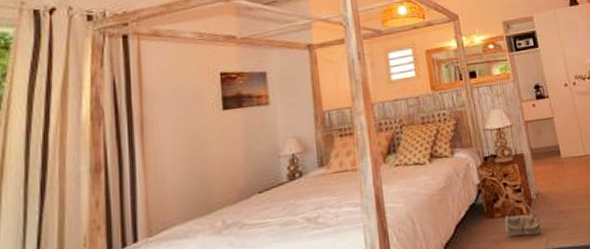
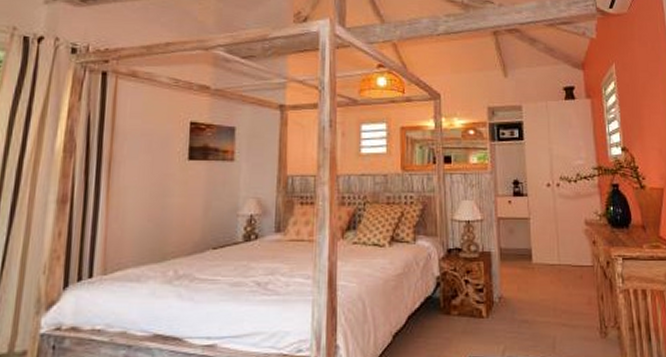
bag: present [504,194,541,236] -> none [461,294,499,341]

